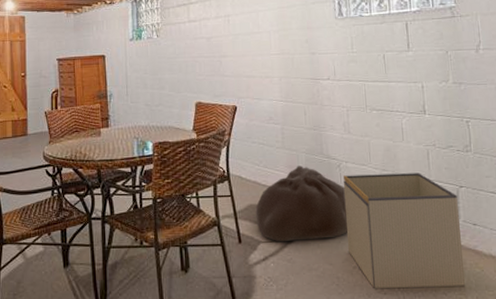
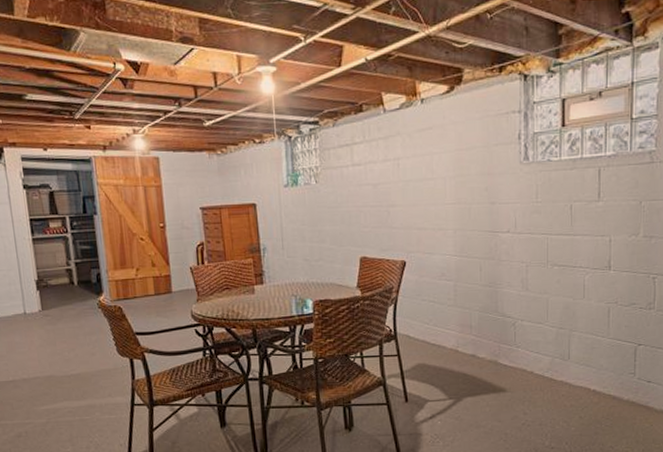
beanbag: present [255,166,347,241] -> none [423,324,518,400]
storage bin: present [343,173,466,288] -> none [517,331,635,443]

